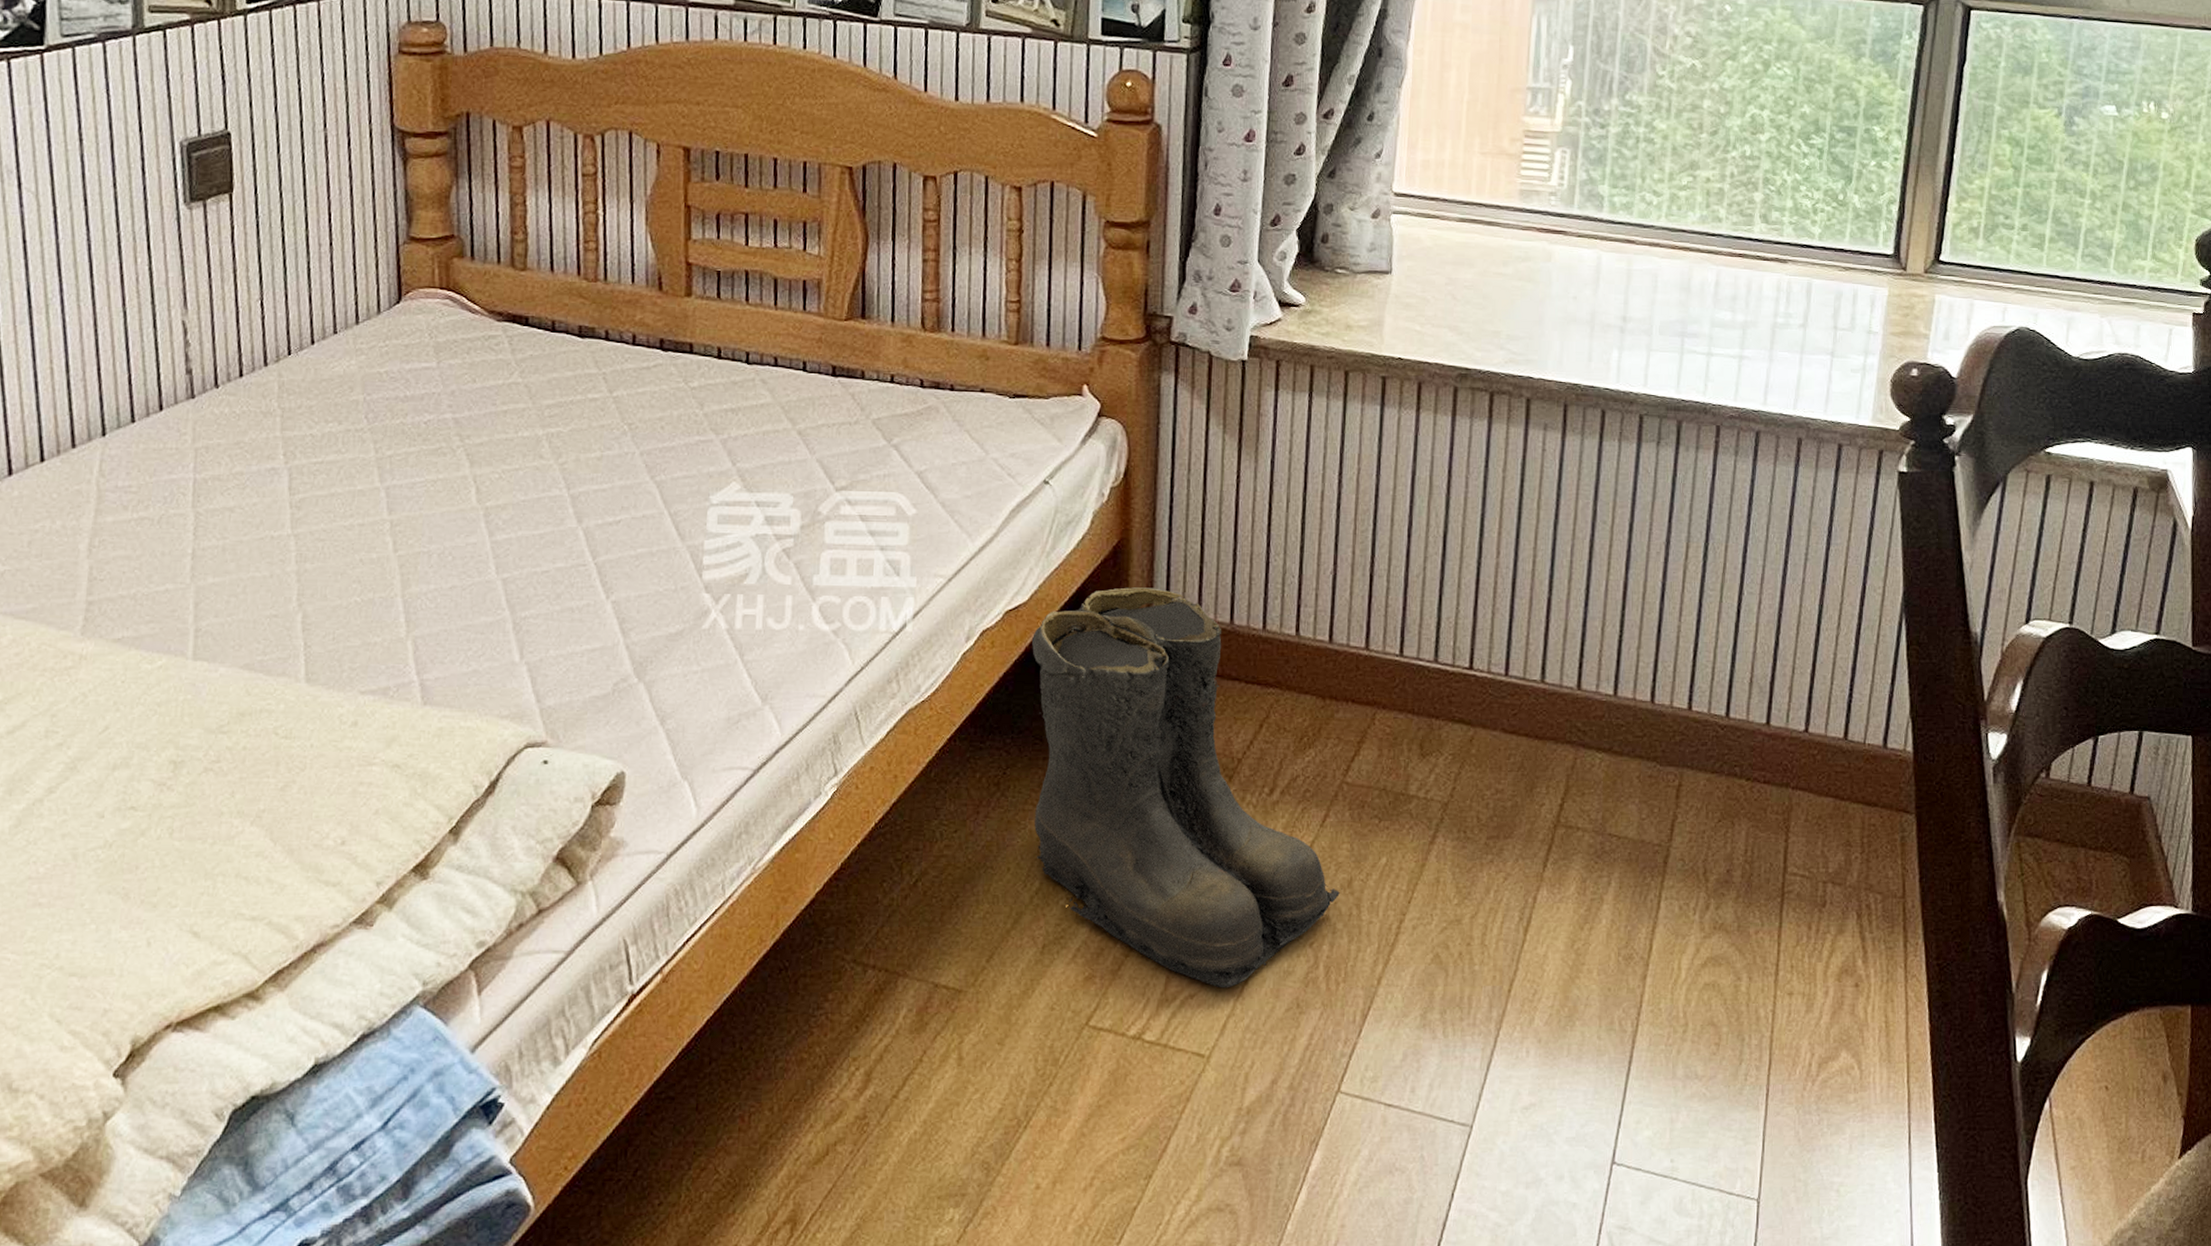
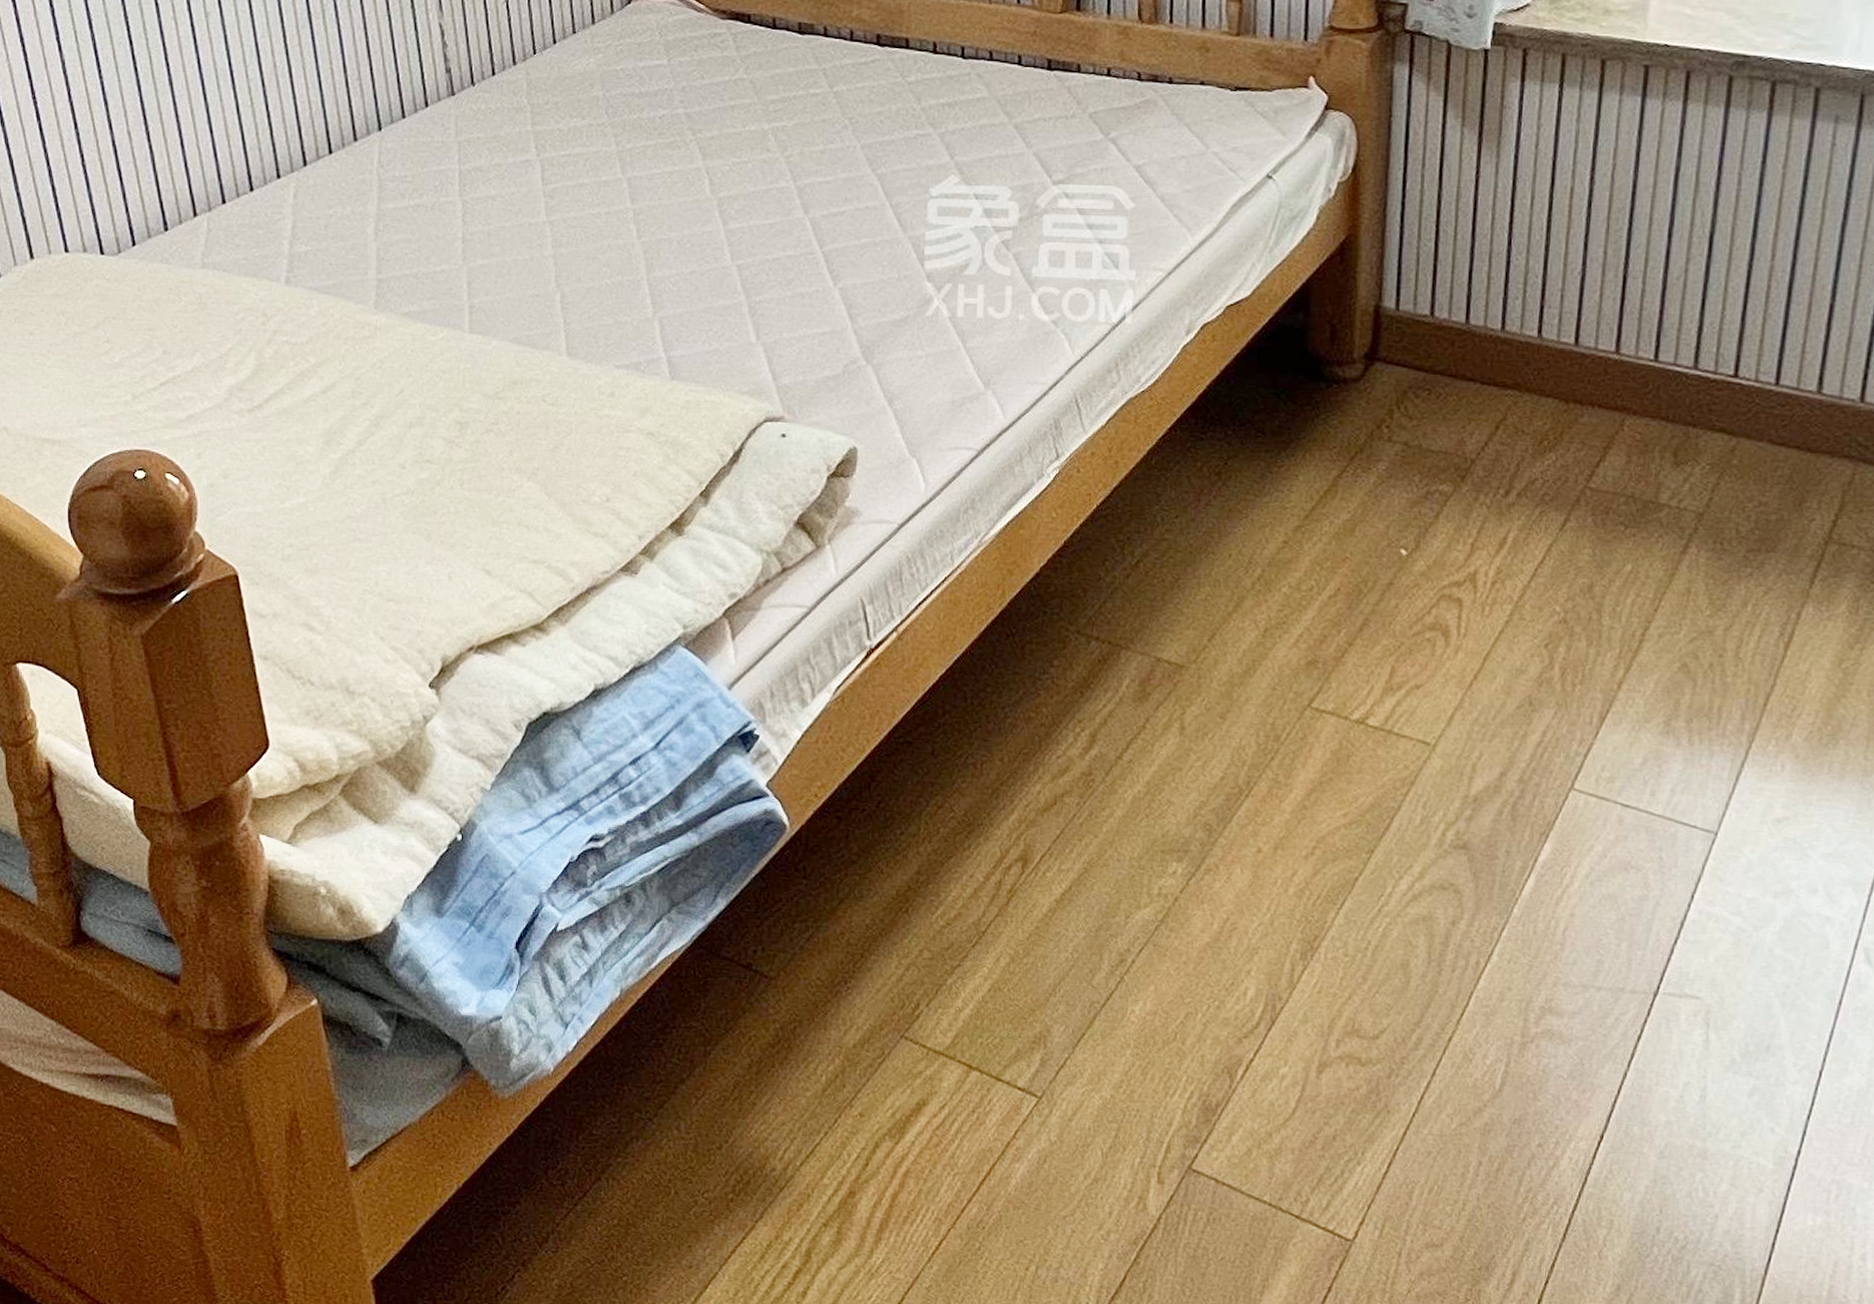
boots: present [1032,587,1342,988] -> none [1254,284,1582,682]

